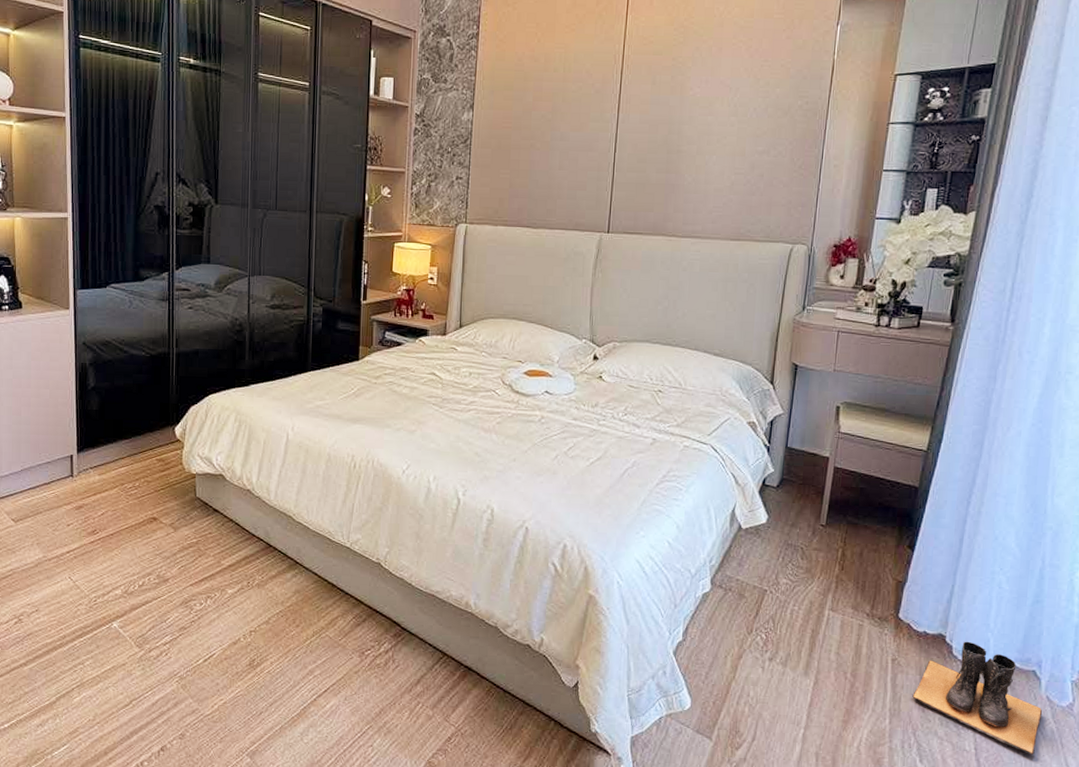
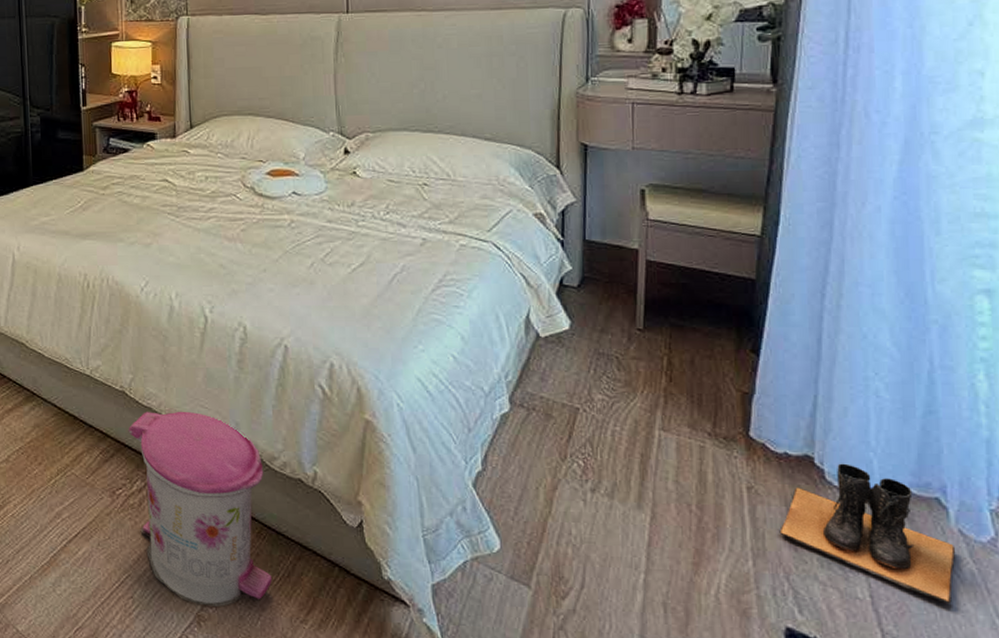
trash can: none [380,582,498,755] -> present [128,411,272,608]

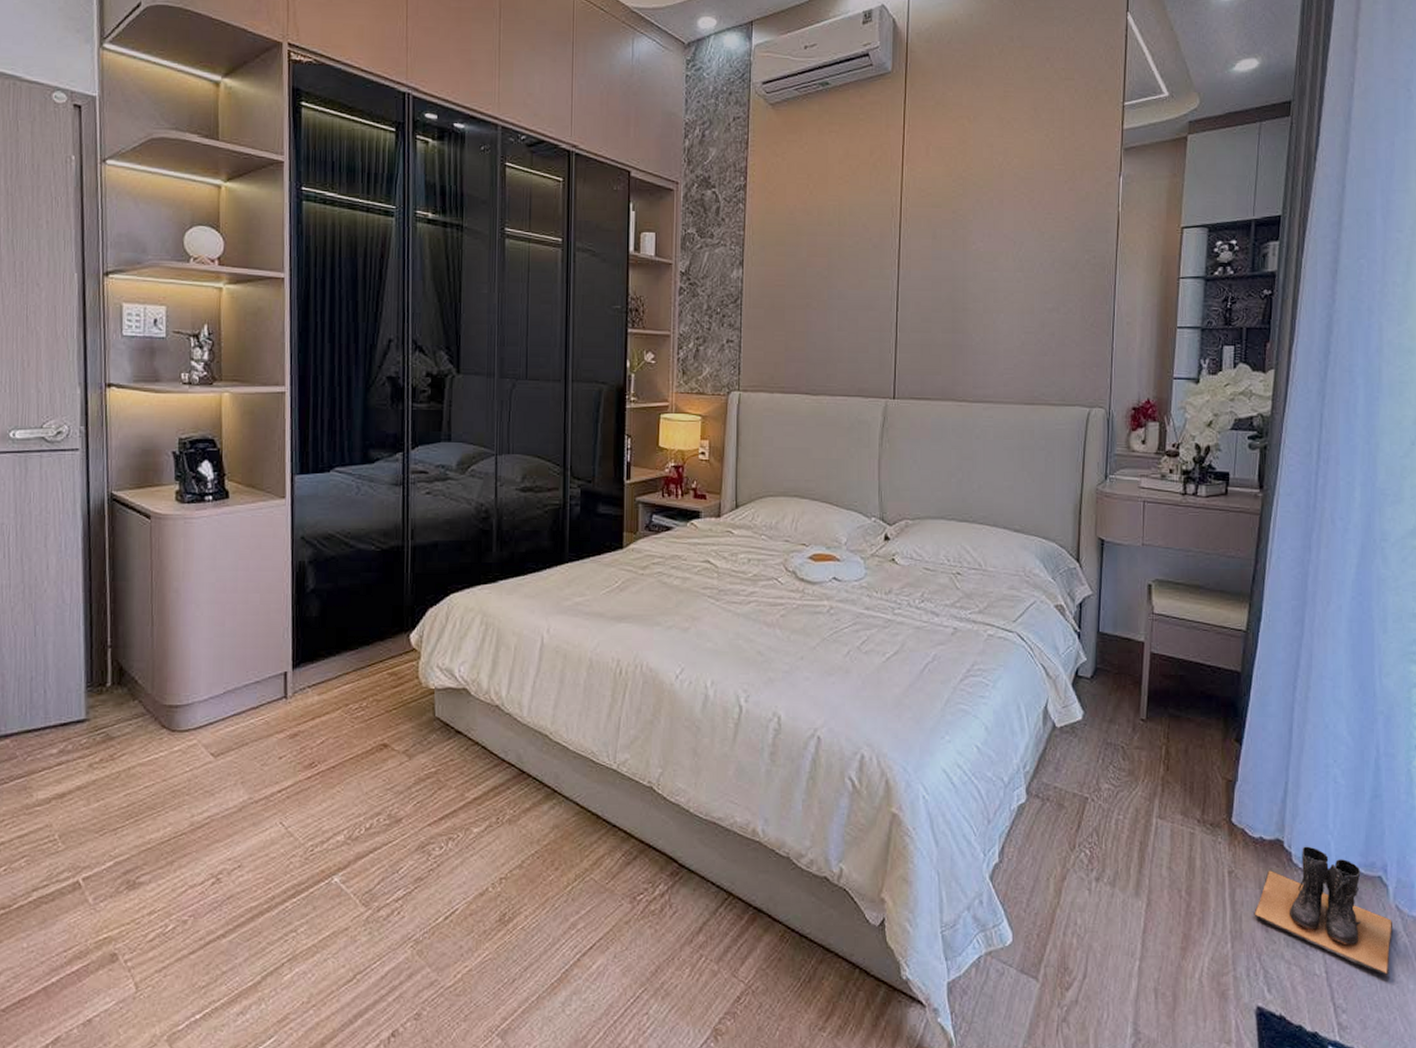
trash can: present [128,411,272,608] -> none [653,807,792,1019]

